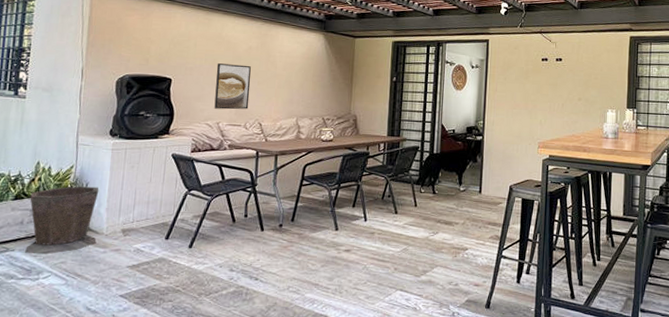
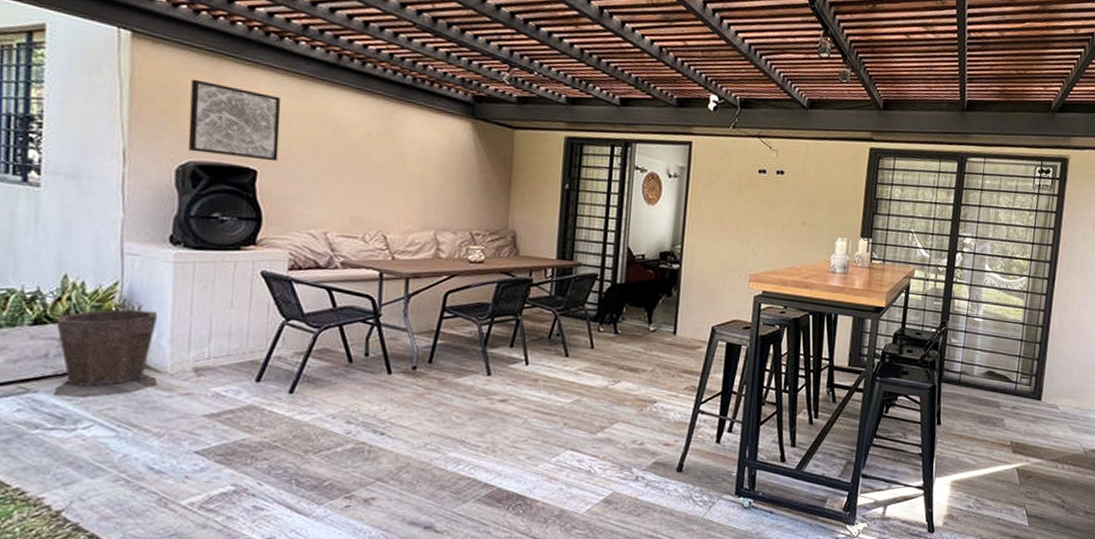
wall art: none [125,15,190,72] -> present [188,79,281,162]
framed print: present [214,63,251,110] -> none [319,153,371,217]

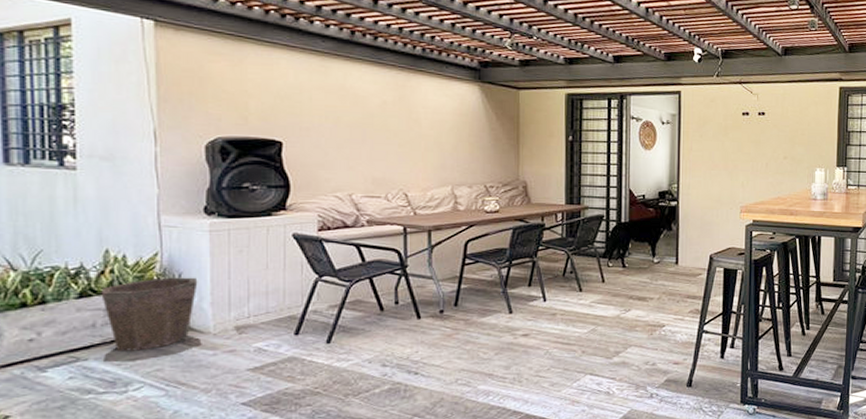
wall art: present [188,79,281,162] -> none [215,61,301,133]

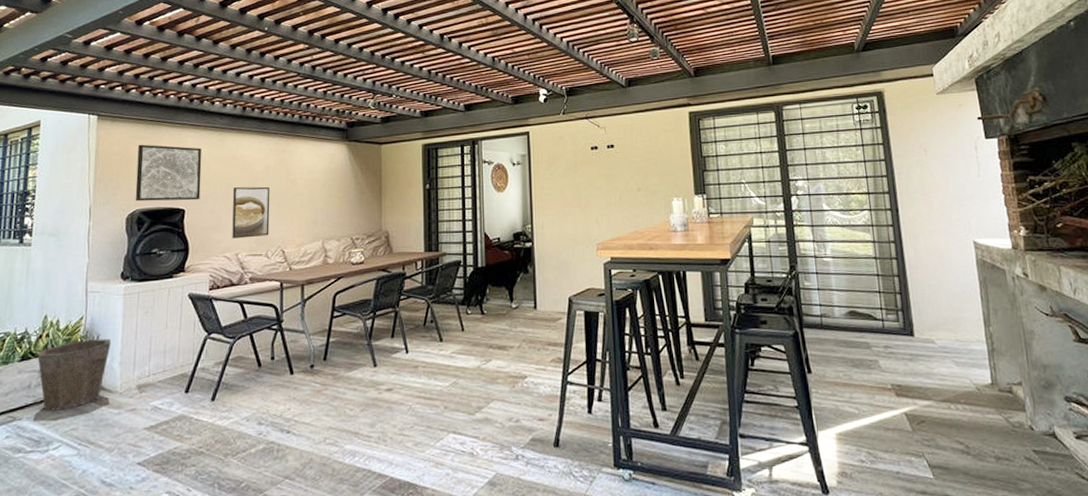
wall art: none [215,61,301,133] -> present [135,144,202,202]
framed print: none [342,122,389,178] -> present [232,186,270,239]

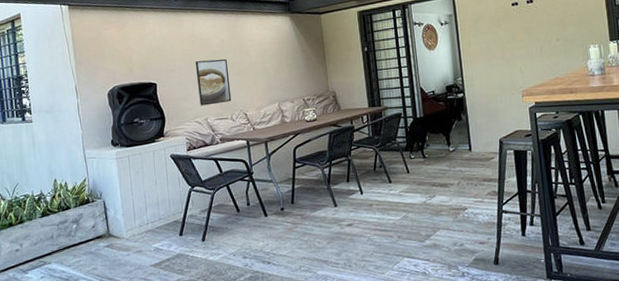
waste bin: present [37,338,112,411] -> none [54,195,113,256]
wall art: present [135,144,202,202] -> none [107,28,168,79]

